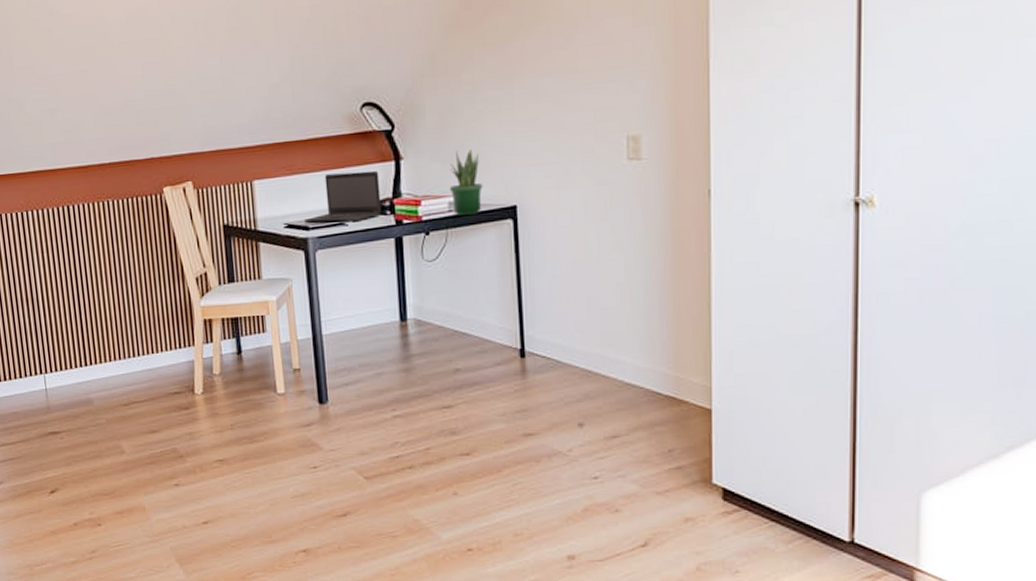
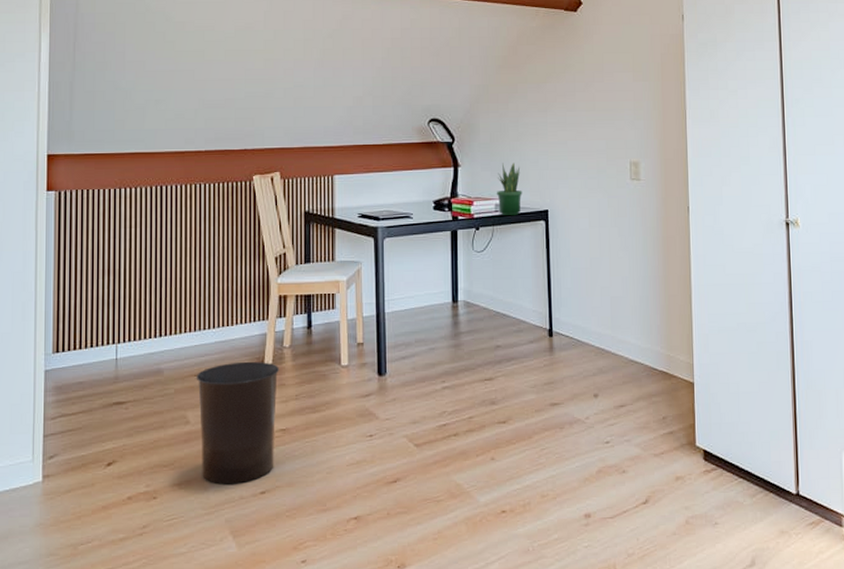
waste bin: none [126,390,215,514] -> present [196,361,279,485]
laptop: present [304,170,382,224] -> none [376,174,441,216]

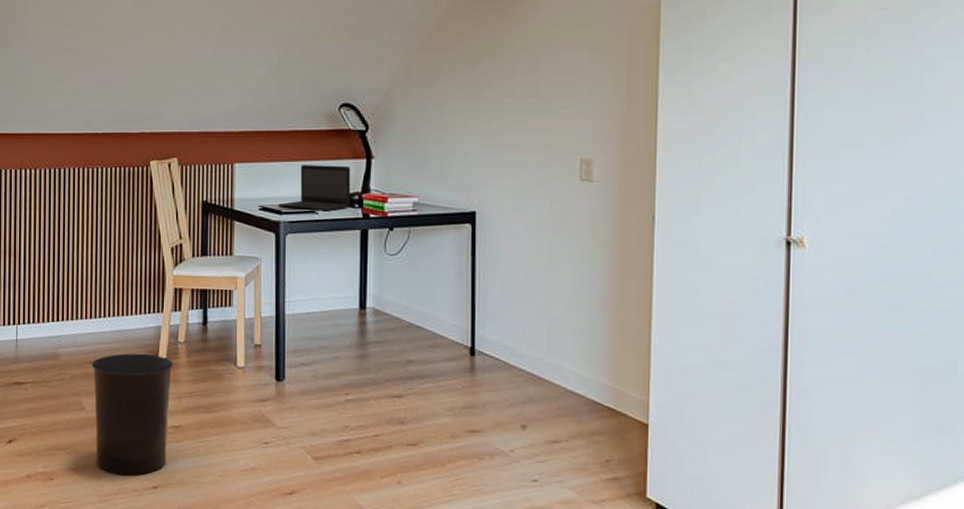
laptop: none [376,174,441,216] -> present [278,165,351,212]
planter: present [497,162,523,216] -> none [415,155,446,217]

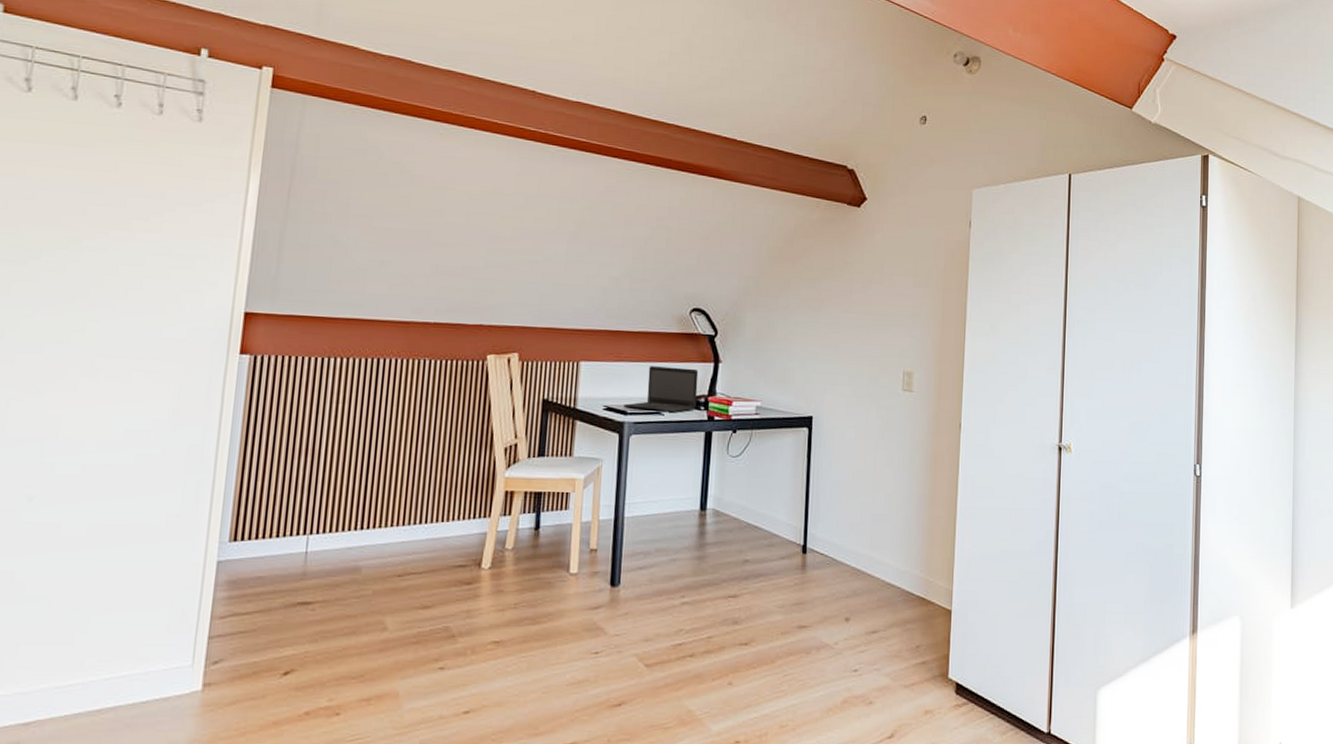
waste bin: present [91,353,173,476] -> none [396,563,498,701]

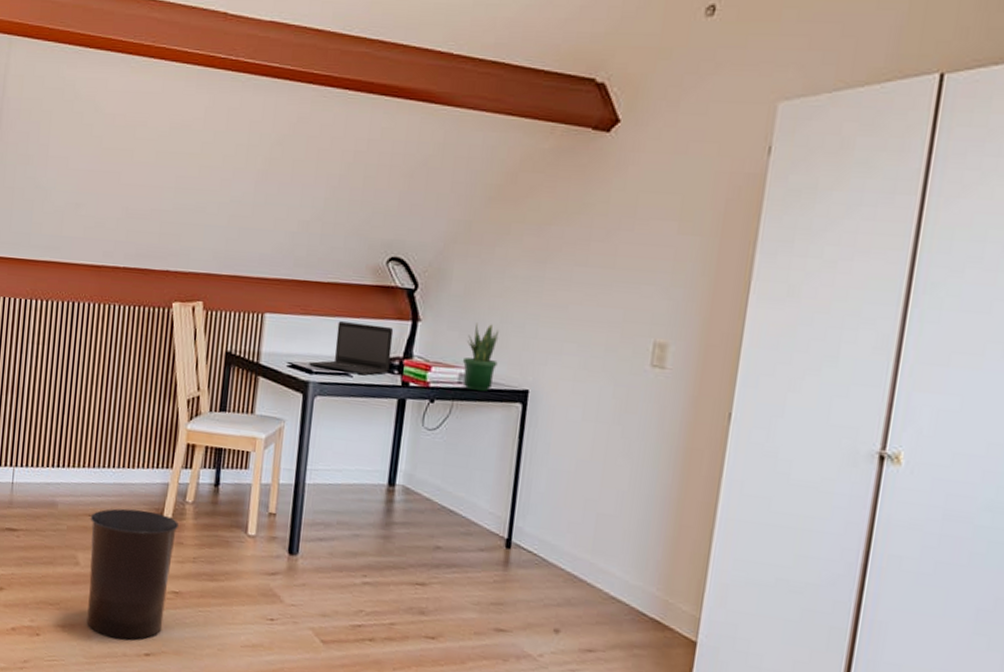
waste bin: none [396,563,498,701] -> present [86,508,179,640]
planter: none [759,362,787,421] -> present [462,323,499,392]

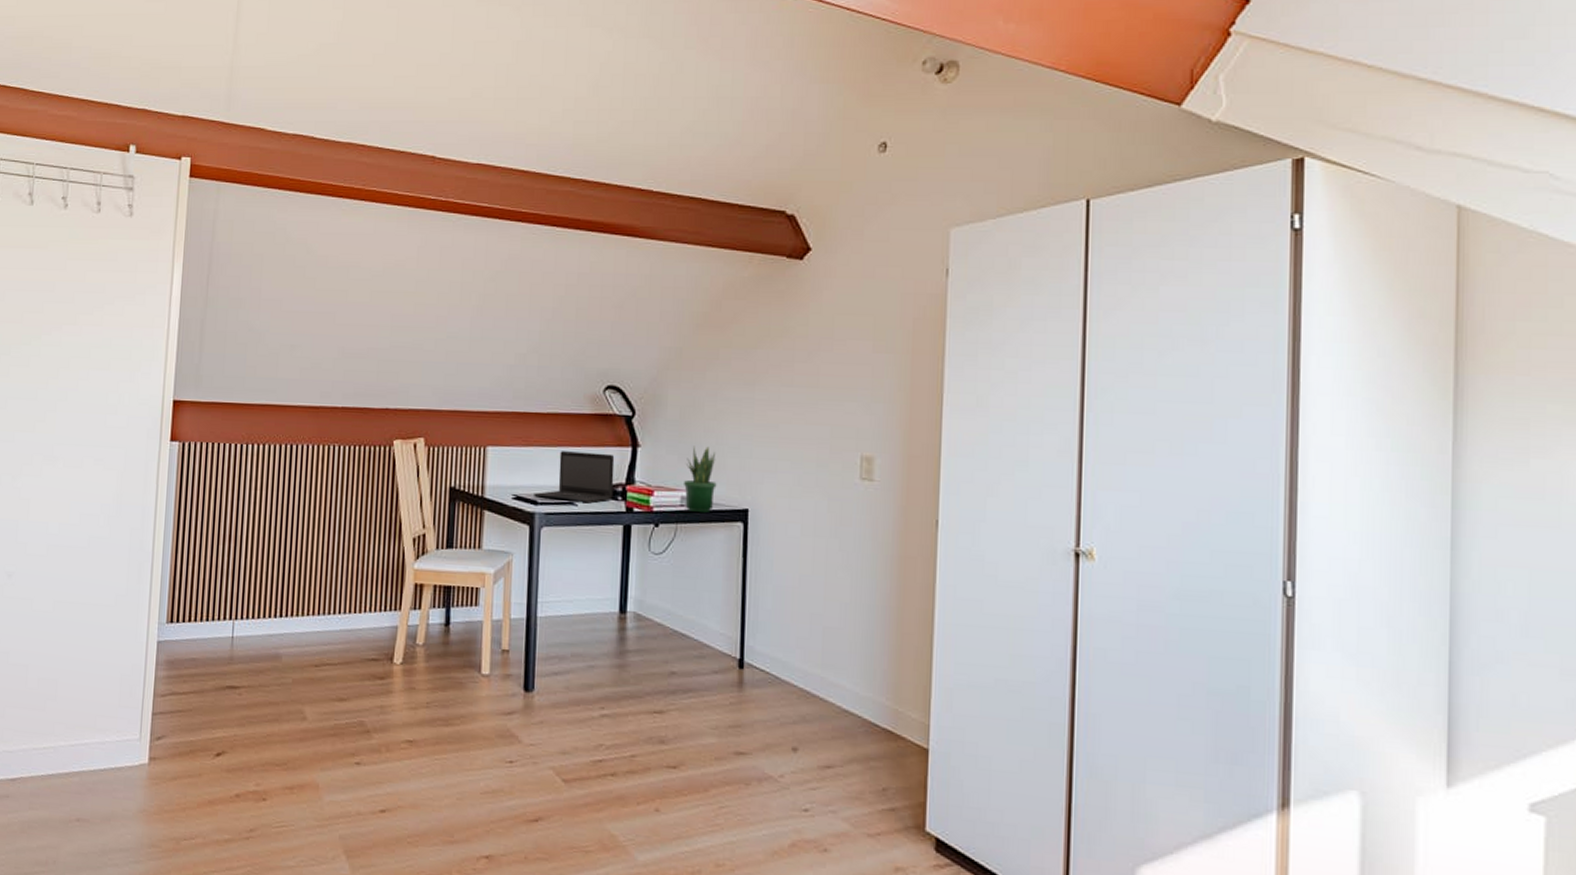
waste bin: present [86,508,179,640] -> none [316,656,410,797]

